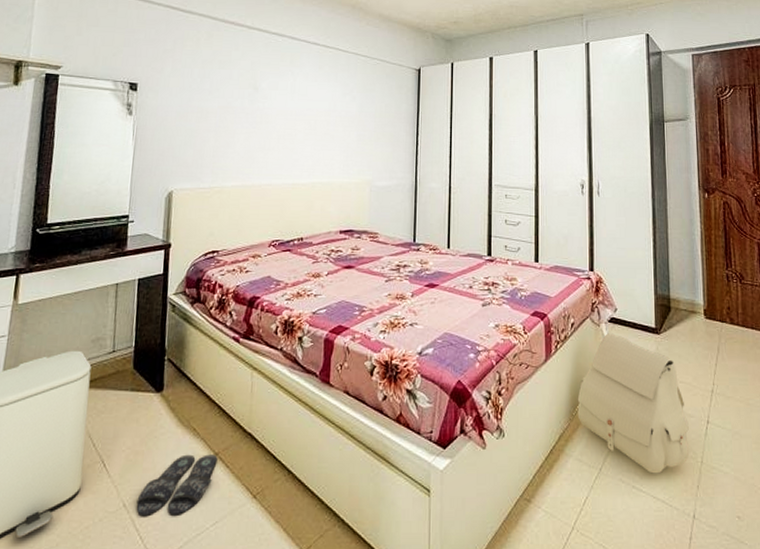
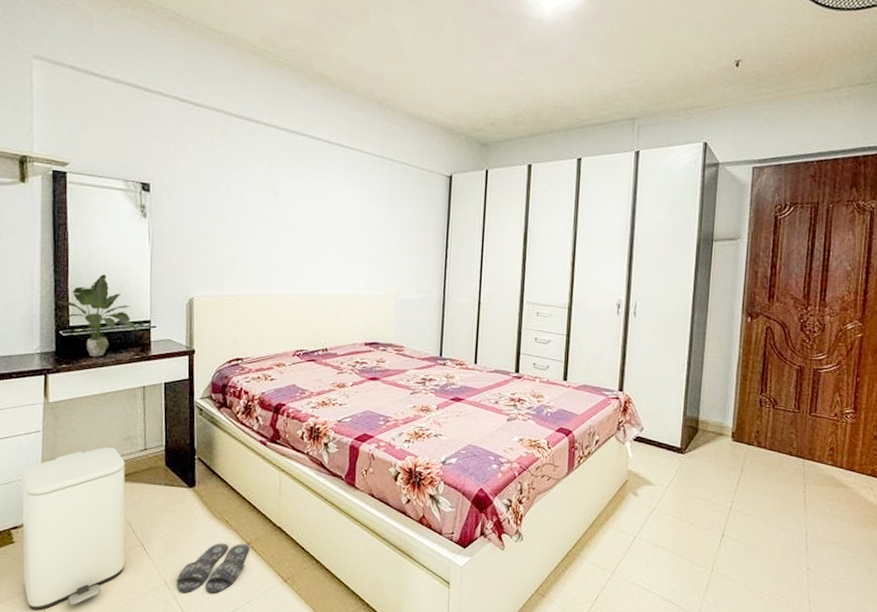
potted plant: none [34,171,116,254] -> present [56,274,138,357]
satchel: present [577,333,689,474] -> none [595,451,704,578]

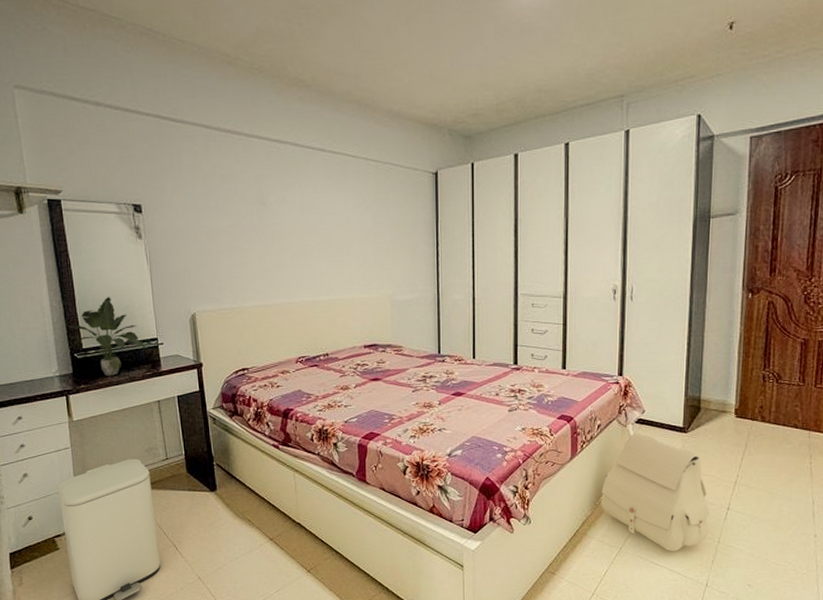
slippers: present [176,543,250,594] -> none [209,540,273,586]
satchel: none [595,451,704,578] -> present [601,433,709,552]

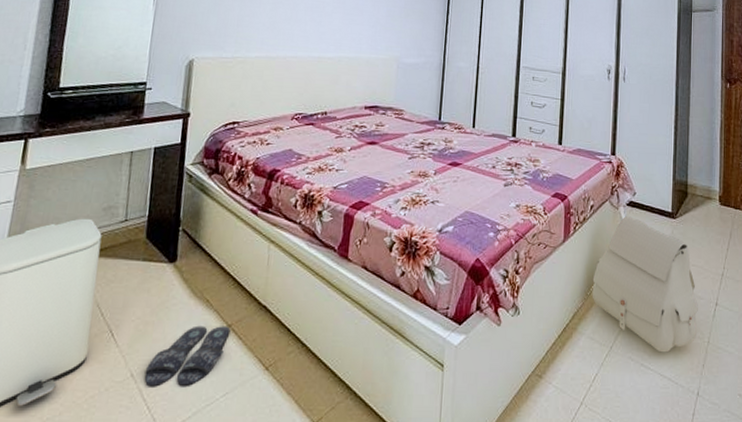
potted plant: present [68,297,146,376] -> none [45,35,132,120]
slippers: none [209,540,273,586] -> present [144,325,231,387]

